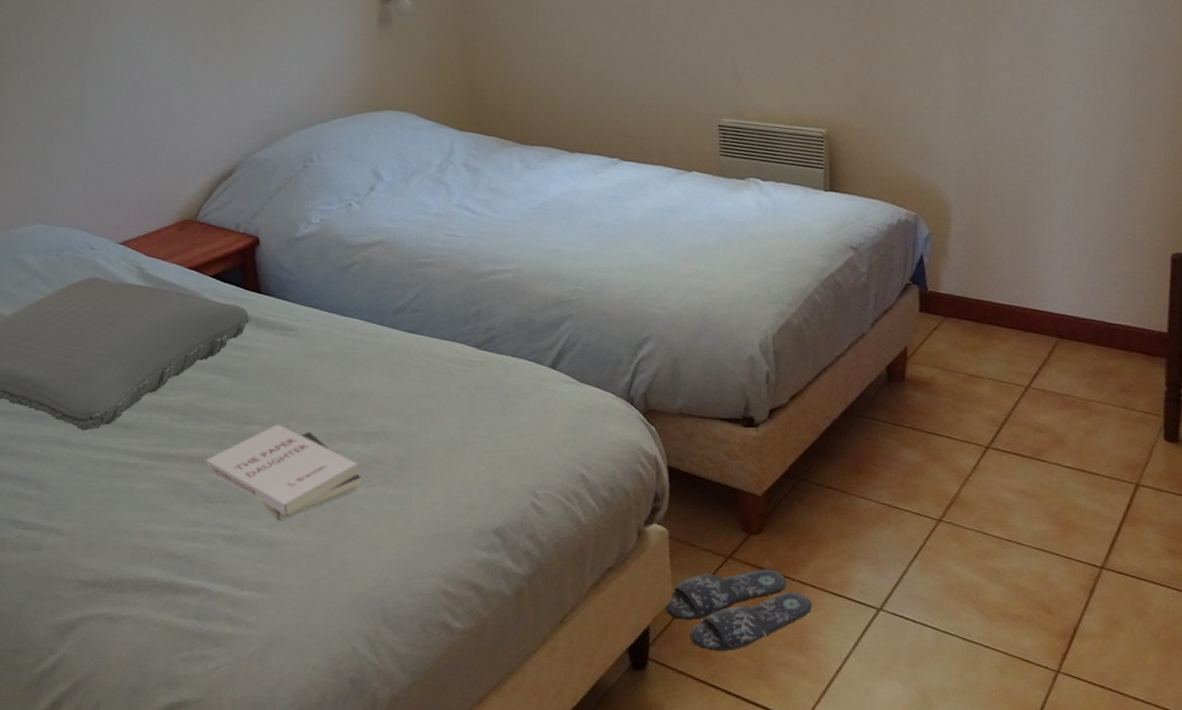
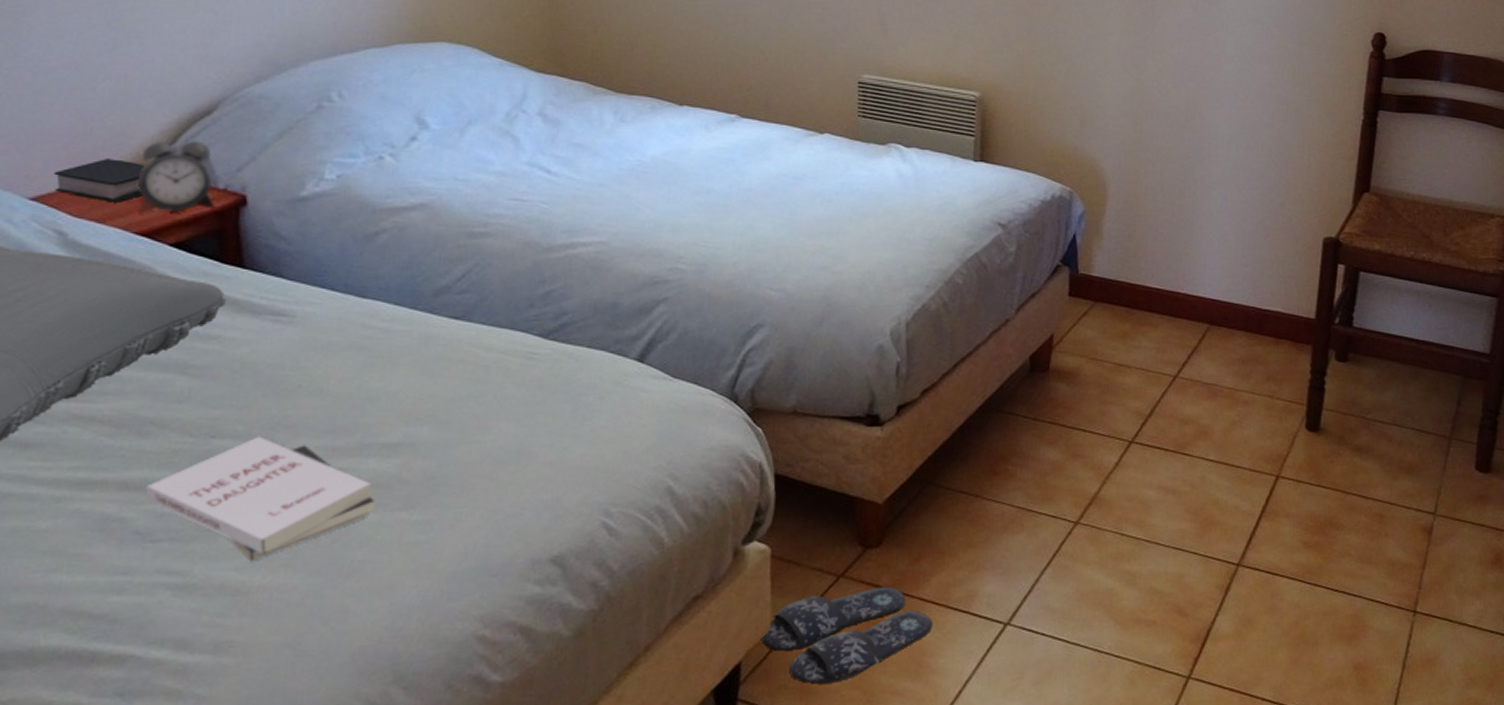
book: none [133,212,191,245] -> present [53,159,146,203]
alarm clock: none [186,195,239,253] -> present [136,139,217,214]

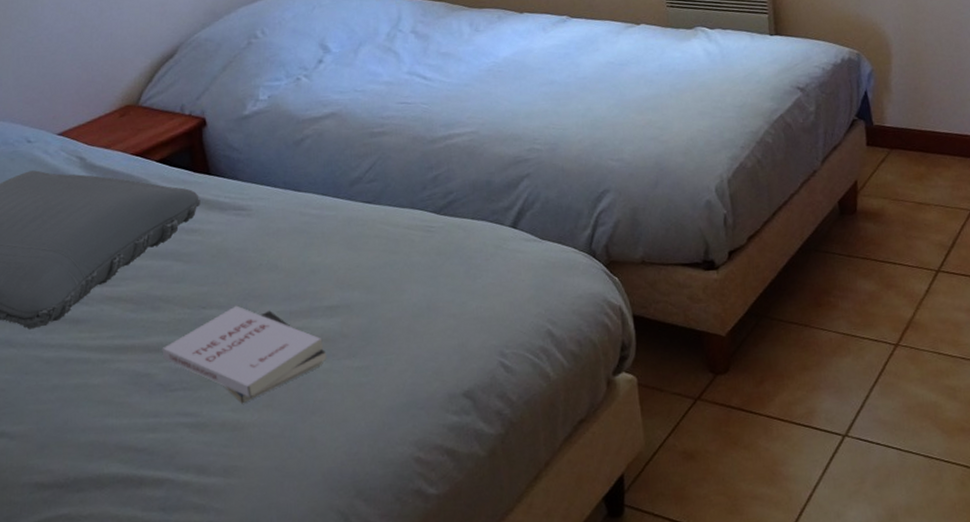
book: present [53,159,146,203] -> none [71,98,133,132]
alarm clock: present [136,139,217,214] -> none [128,78,185,139]
slippers: present [762,586,934,684] -> none [638,406,781,491]

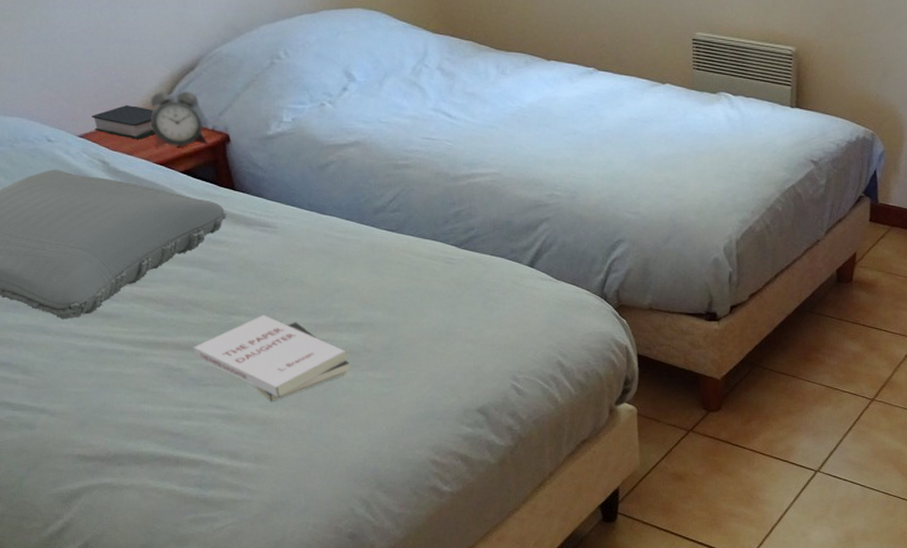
book: none [71,98,133,132] -> present [91,105,156,139]
alarm clock: none [128,78,185,139] -> present [150,90,208,148]

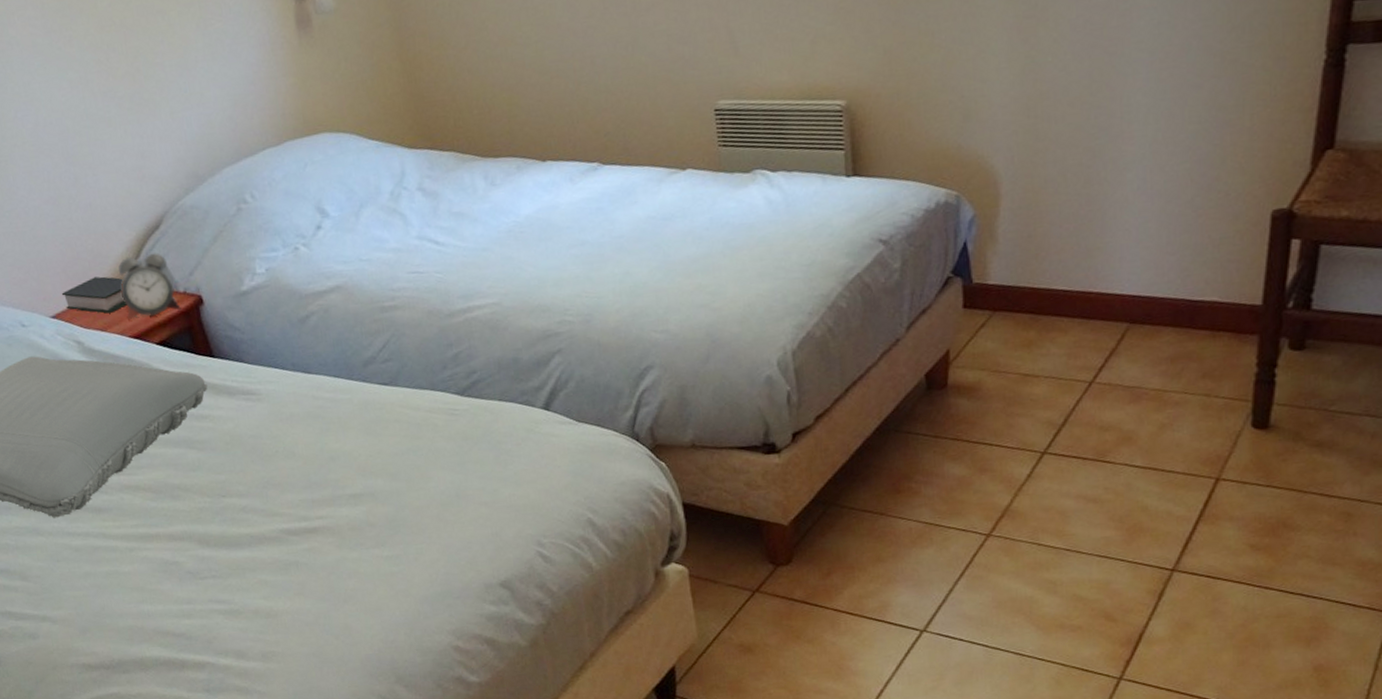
books: present [193,315,351,402] -> none [186,494,355,592]

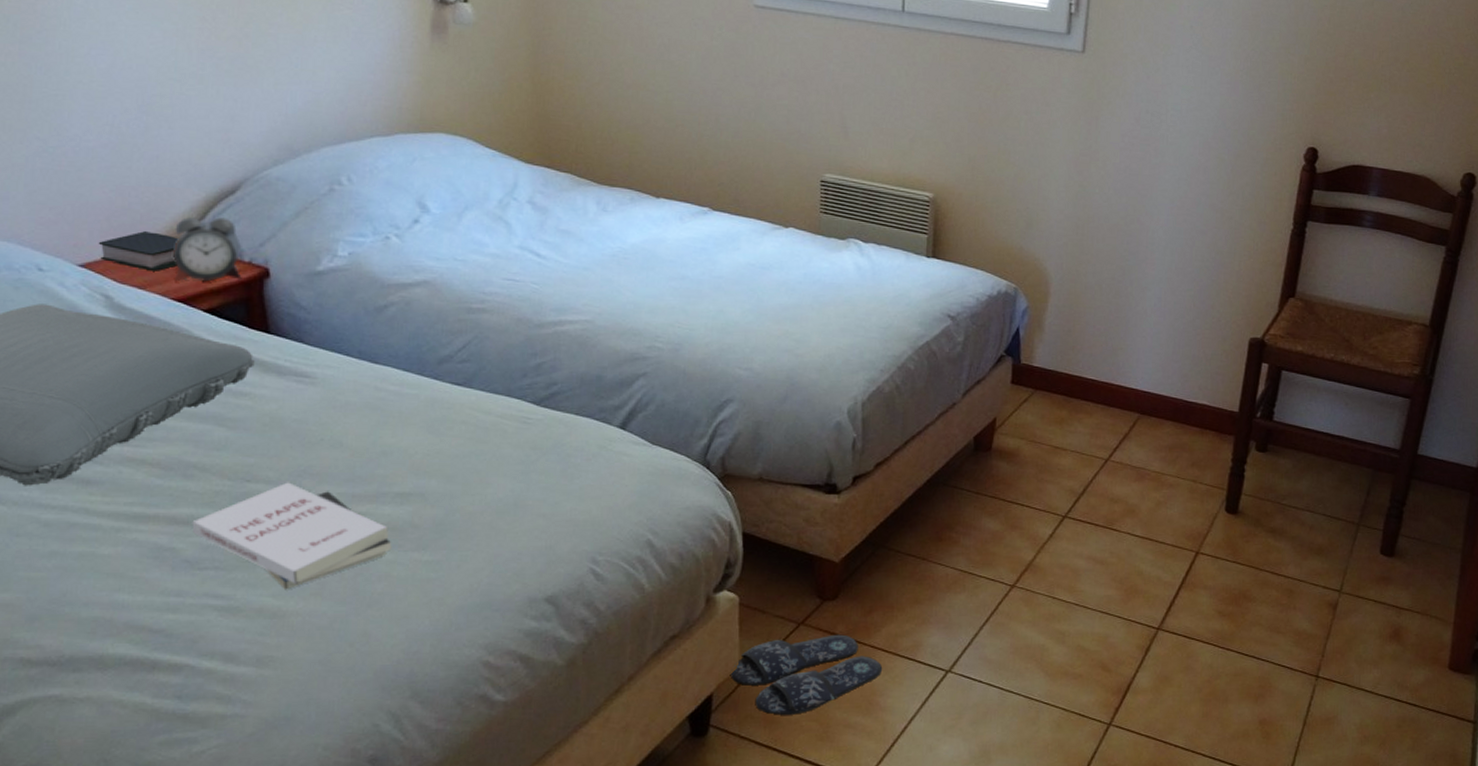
books: none [186,494,355,592] -> present [192,482,392,590]
slippers: none [690,599,850,684] -> present [731,634,883,715]

